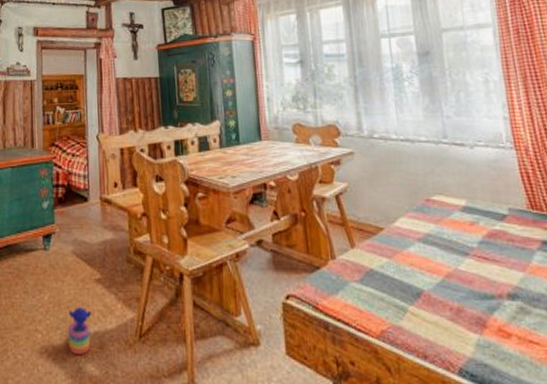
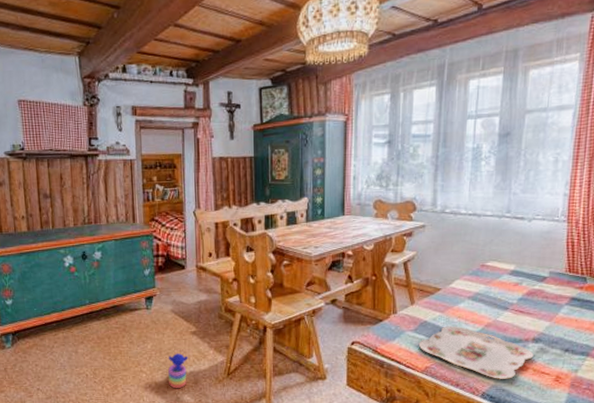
serving tray: none [367,275,514,350] -> present [418,325,534,379]

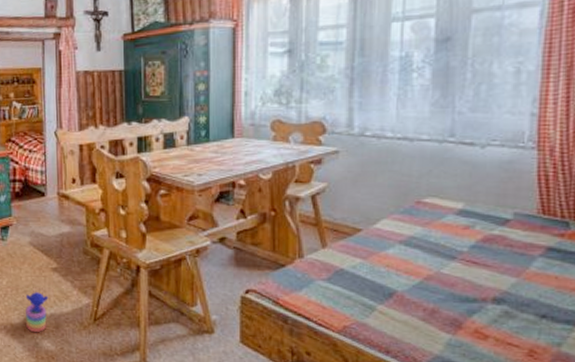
serving tray: present [418,325,534,379] -> none [333,276,495,349]

